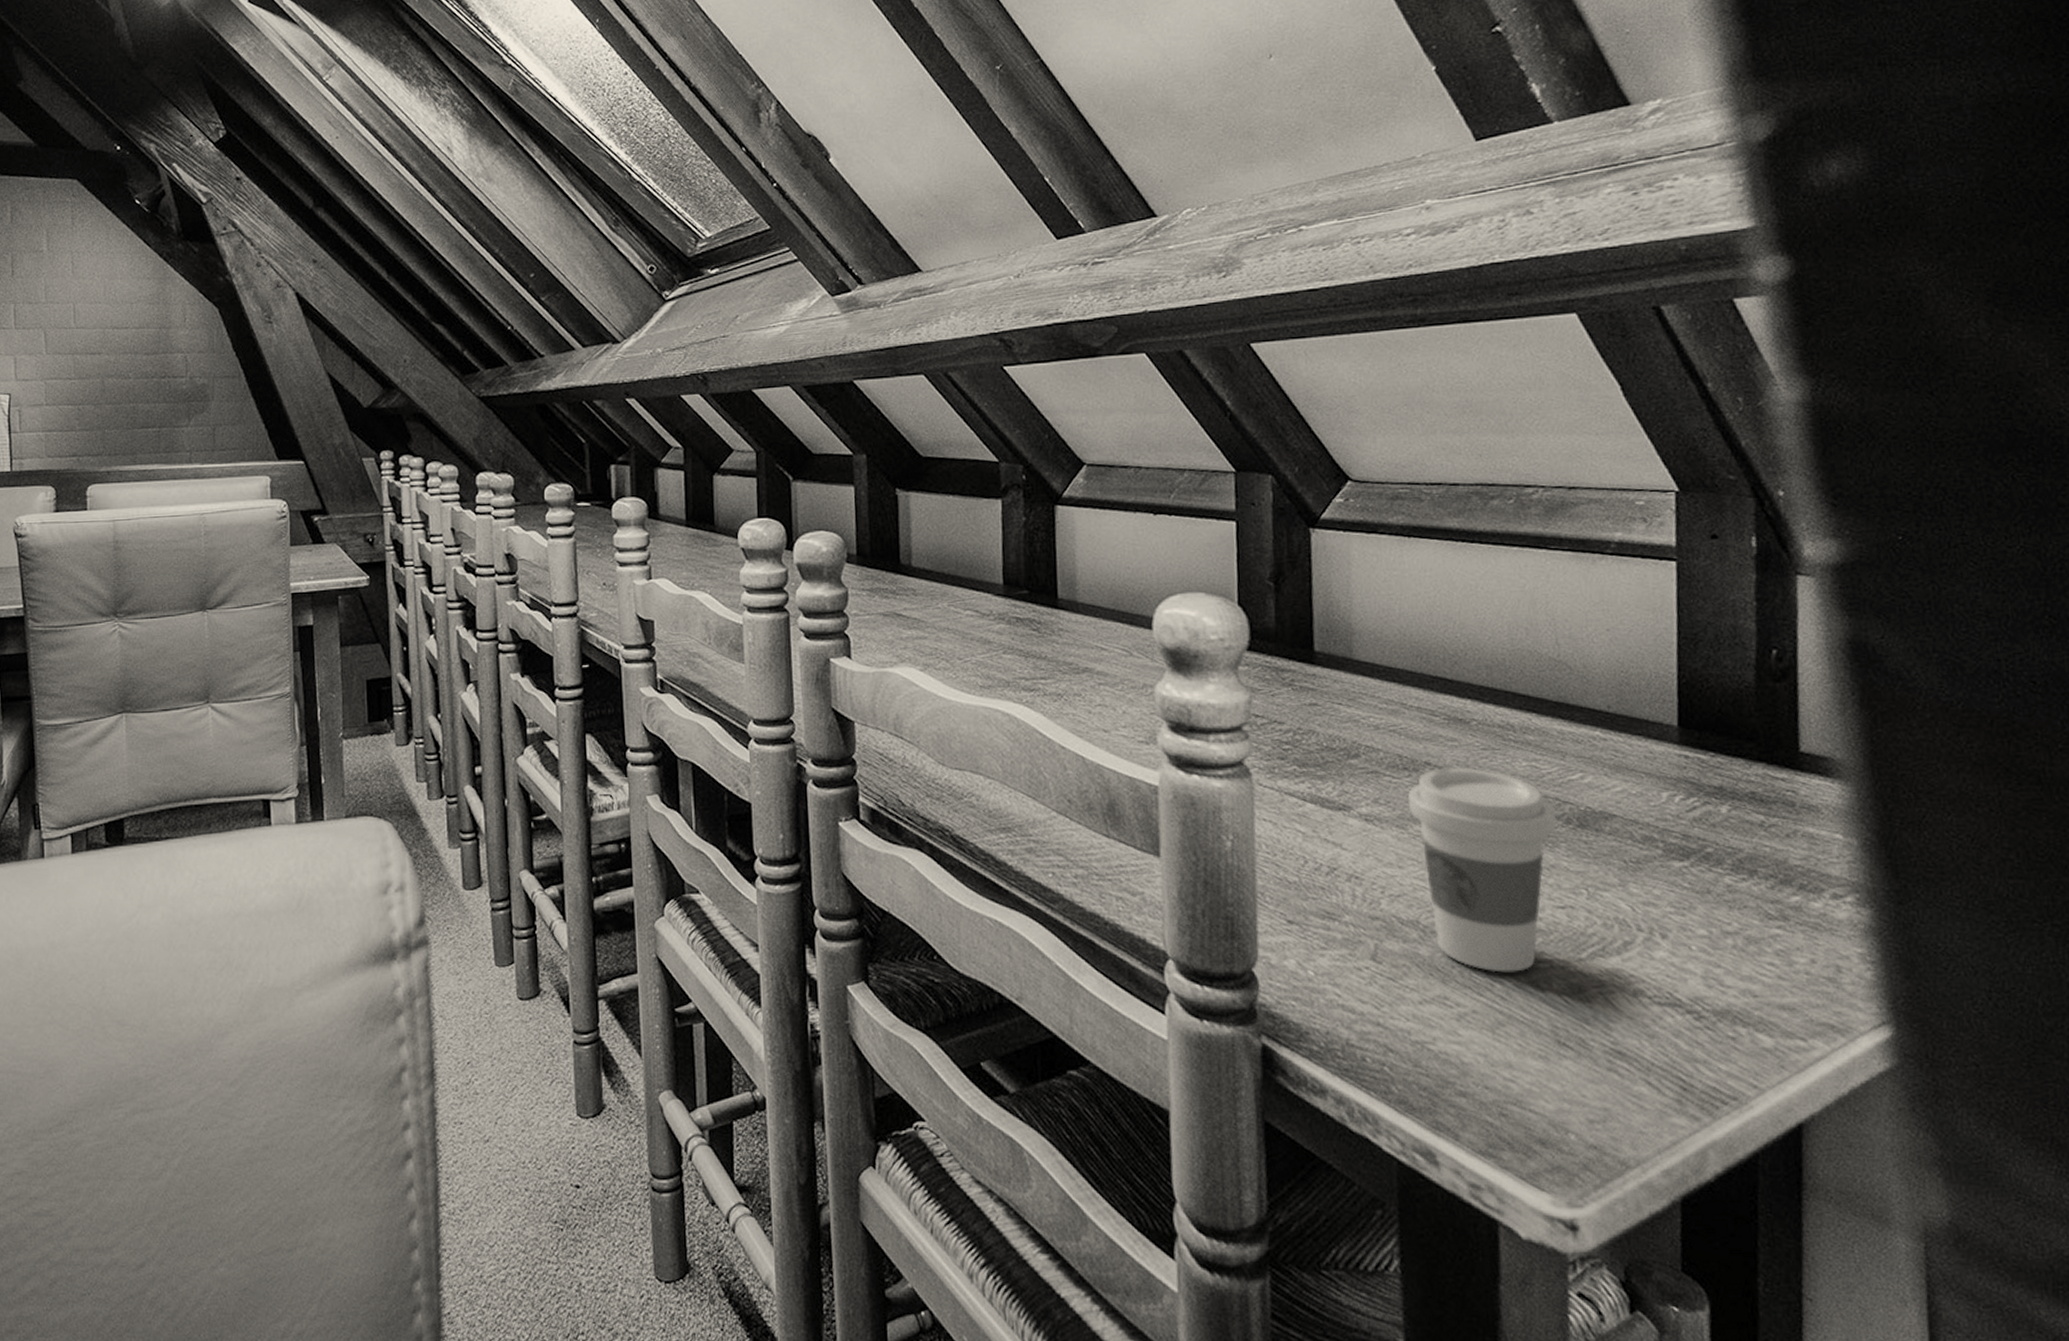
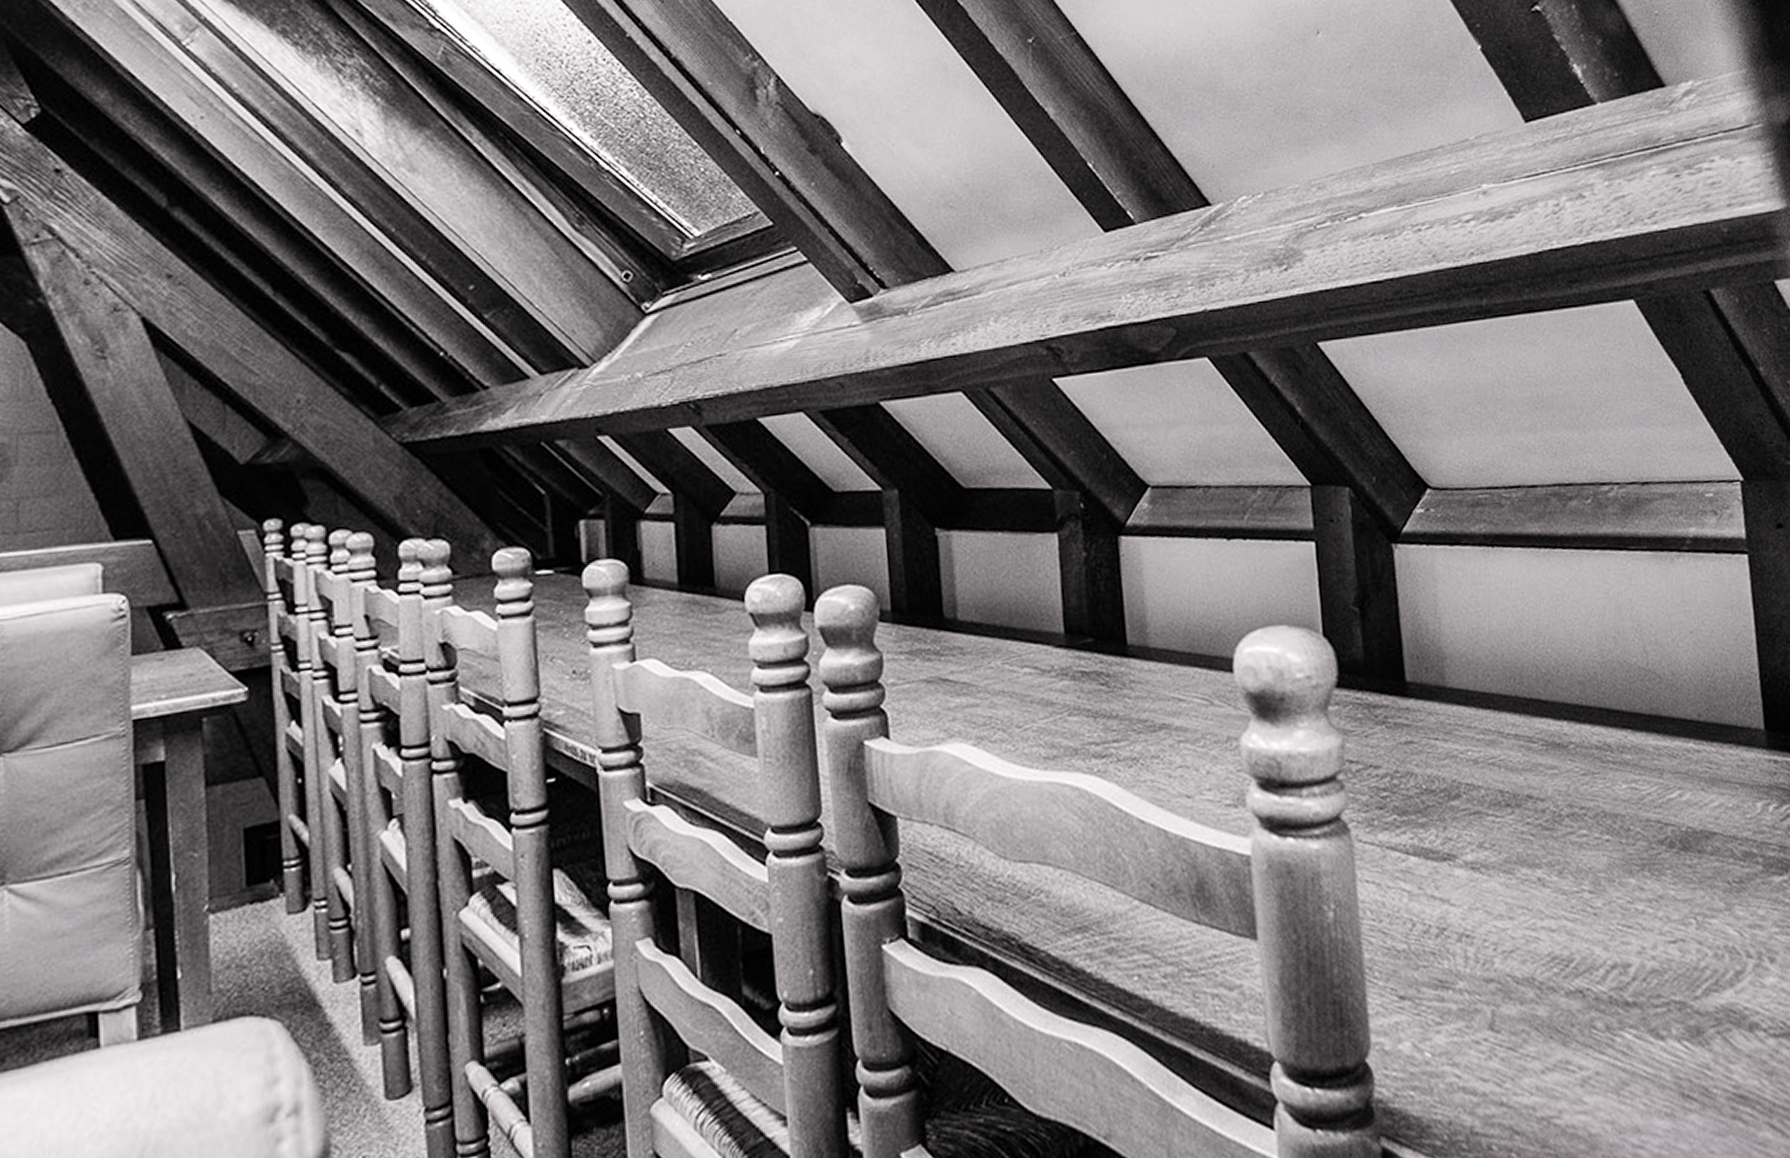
coffee cup: present [1407,767,1556,973] -> none [1511,796,1661,1026]

